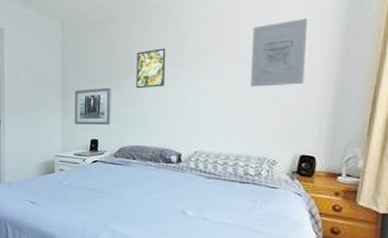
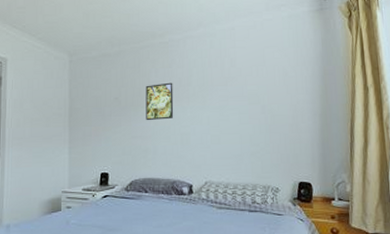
wall art: present [74,87,111,125] -> none [83,119,122,158]
wall art: present [250,18,308,87] -> none [249,61,295,120]

